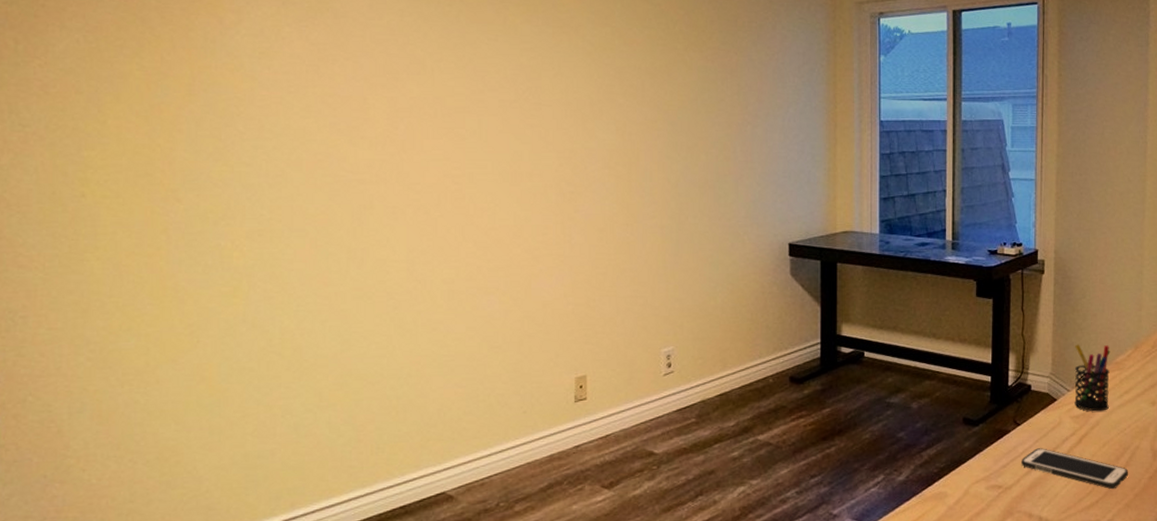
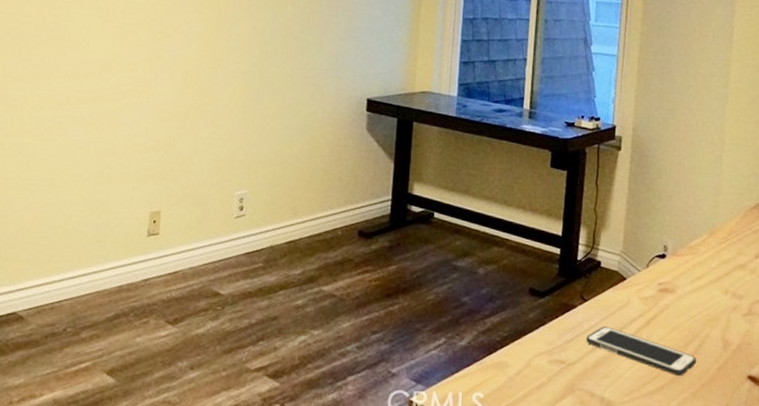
pen holder: present [1074,344,1110,412] -> none [644,224,685,295]

